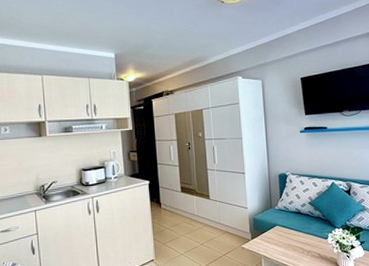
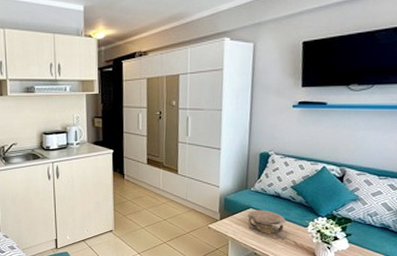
bowl: none [275,226,309,249] -> present [247,210,286,234]

